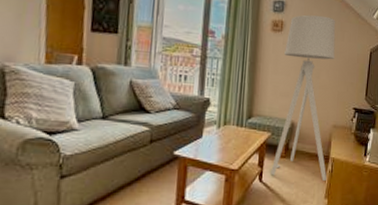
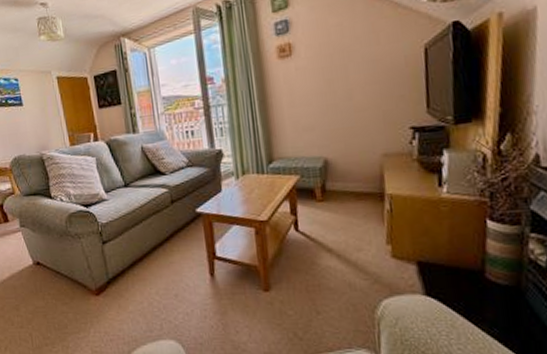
floor lamp: present [270,15,336,181] -> none [299,20,386,223]

